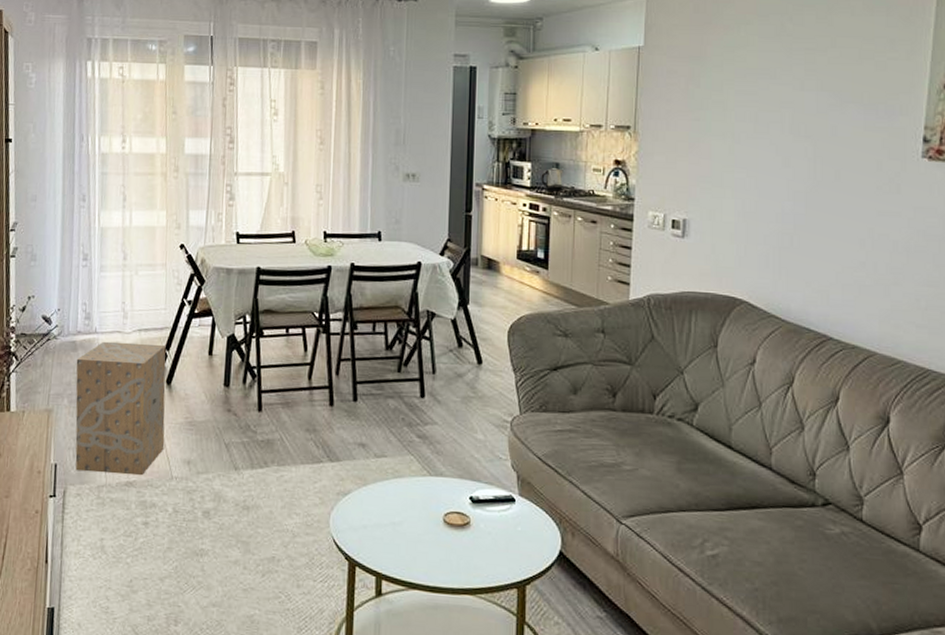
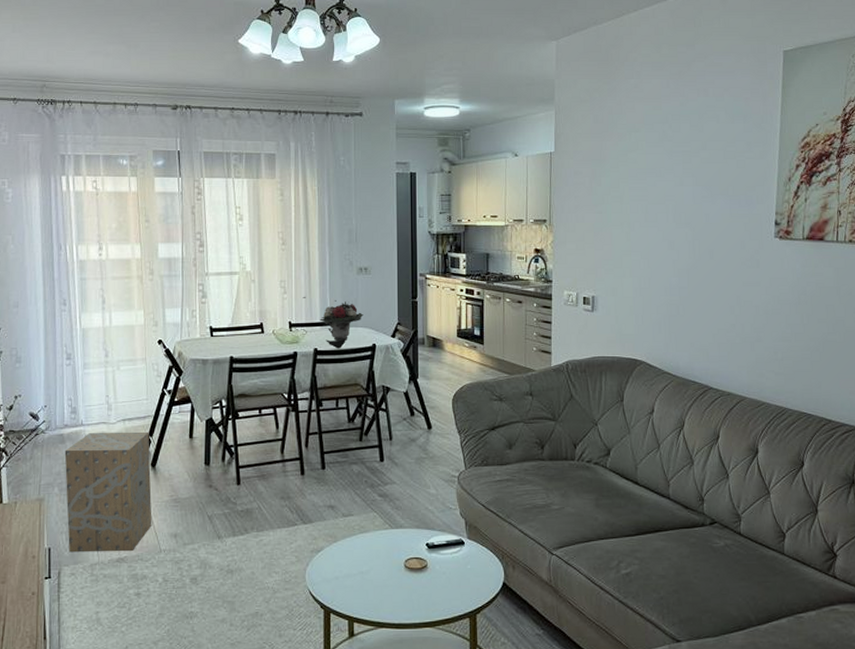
flower arrangement: none [340,203,409,265] -> present [302,296,364,349]
kettle: present [541,168,563,192] -> none [474,258,493,279]

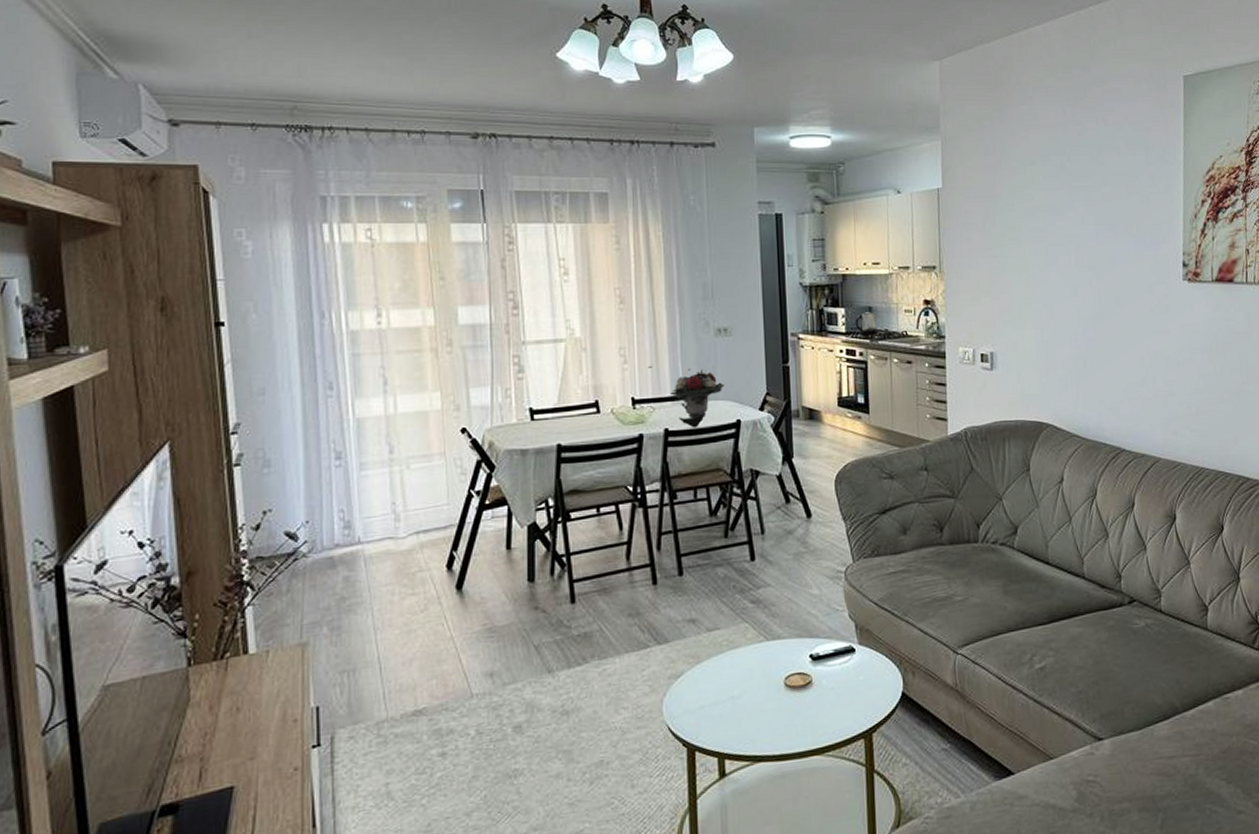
decorative box: present [64,431,152,552] -> none [336,545,460,709]
kettle: none [474,258,493,279] -> present [855,312,878,337]

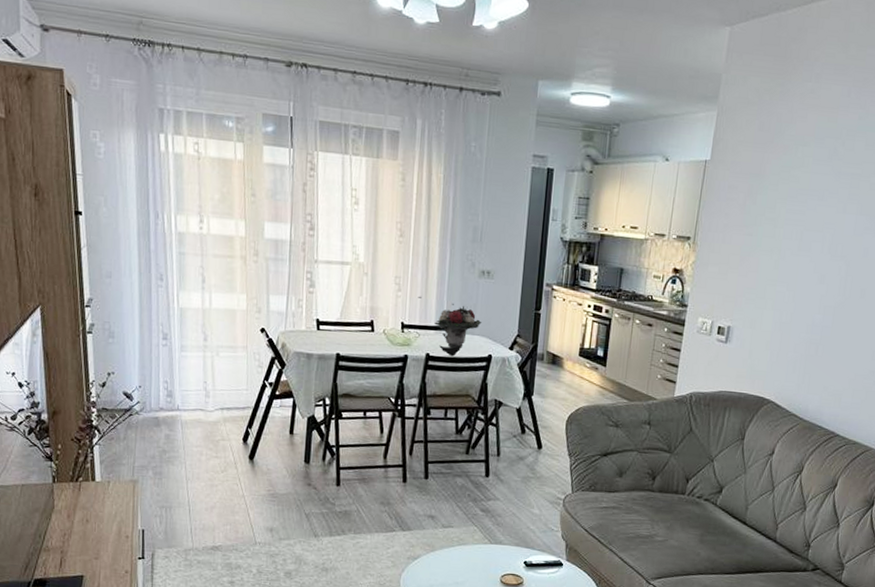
kettle: present [855,312,878,337] -> none [606,272,627,296]

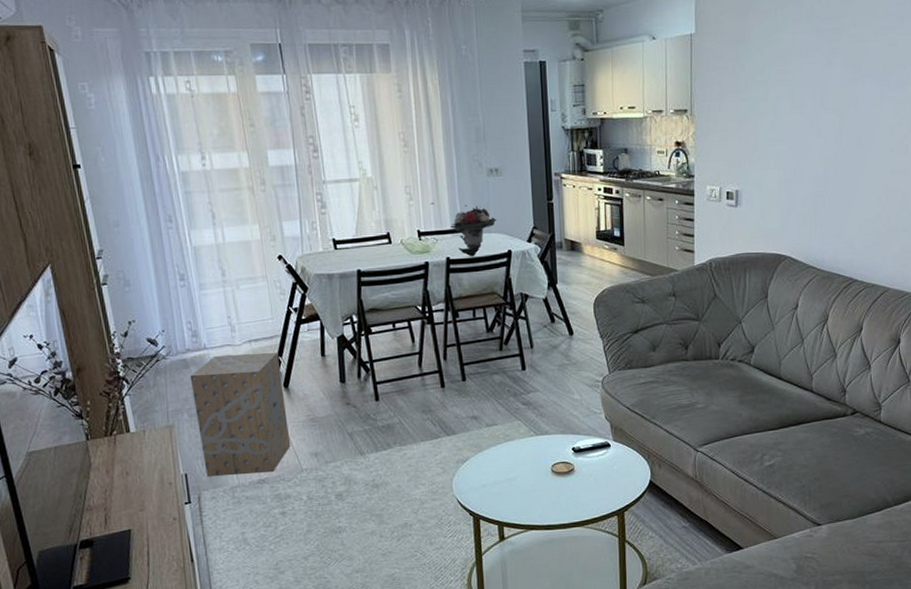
decorative box: none [159,418,249,540] -> present [190,352,291,476]
kettle: none [606,272,627,296] -> present [612,153,632,176]

